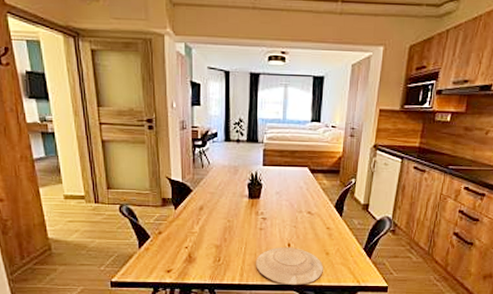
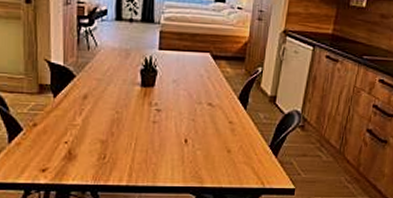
plate: present [256,246,323,285] -> none [147,142,224,187]

